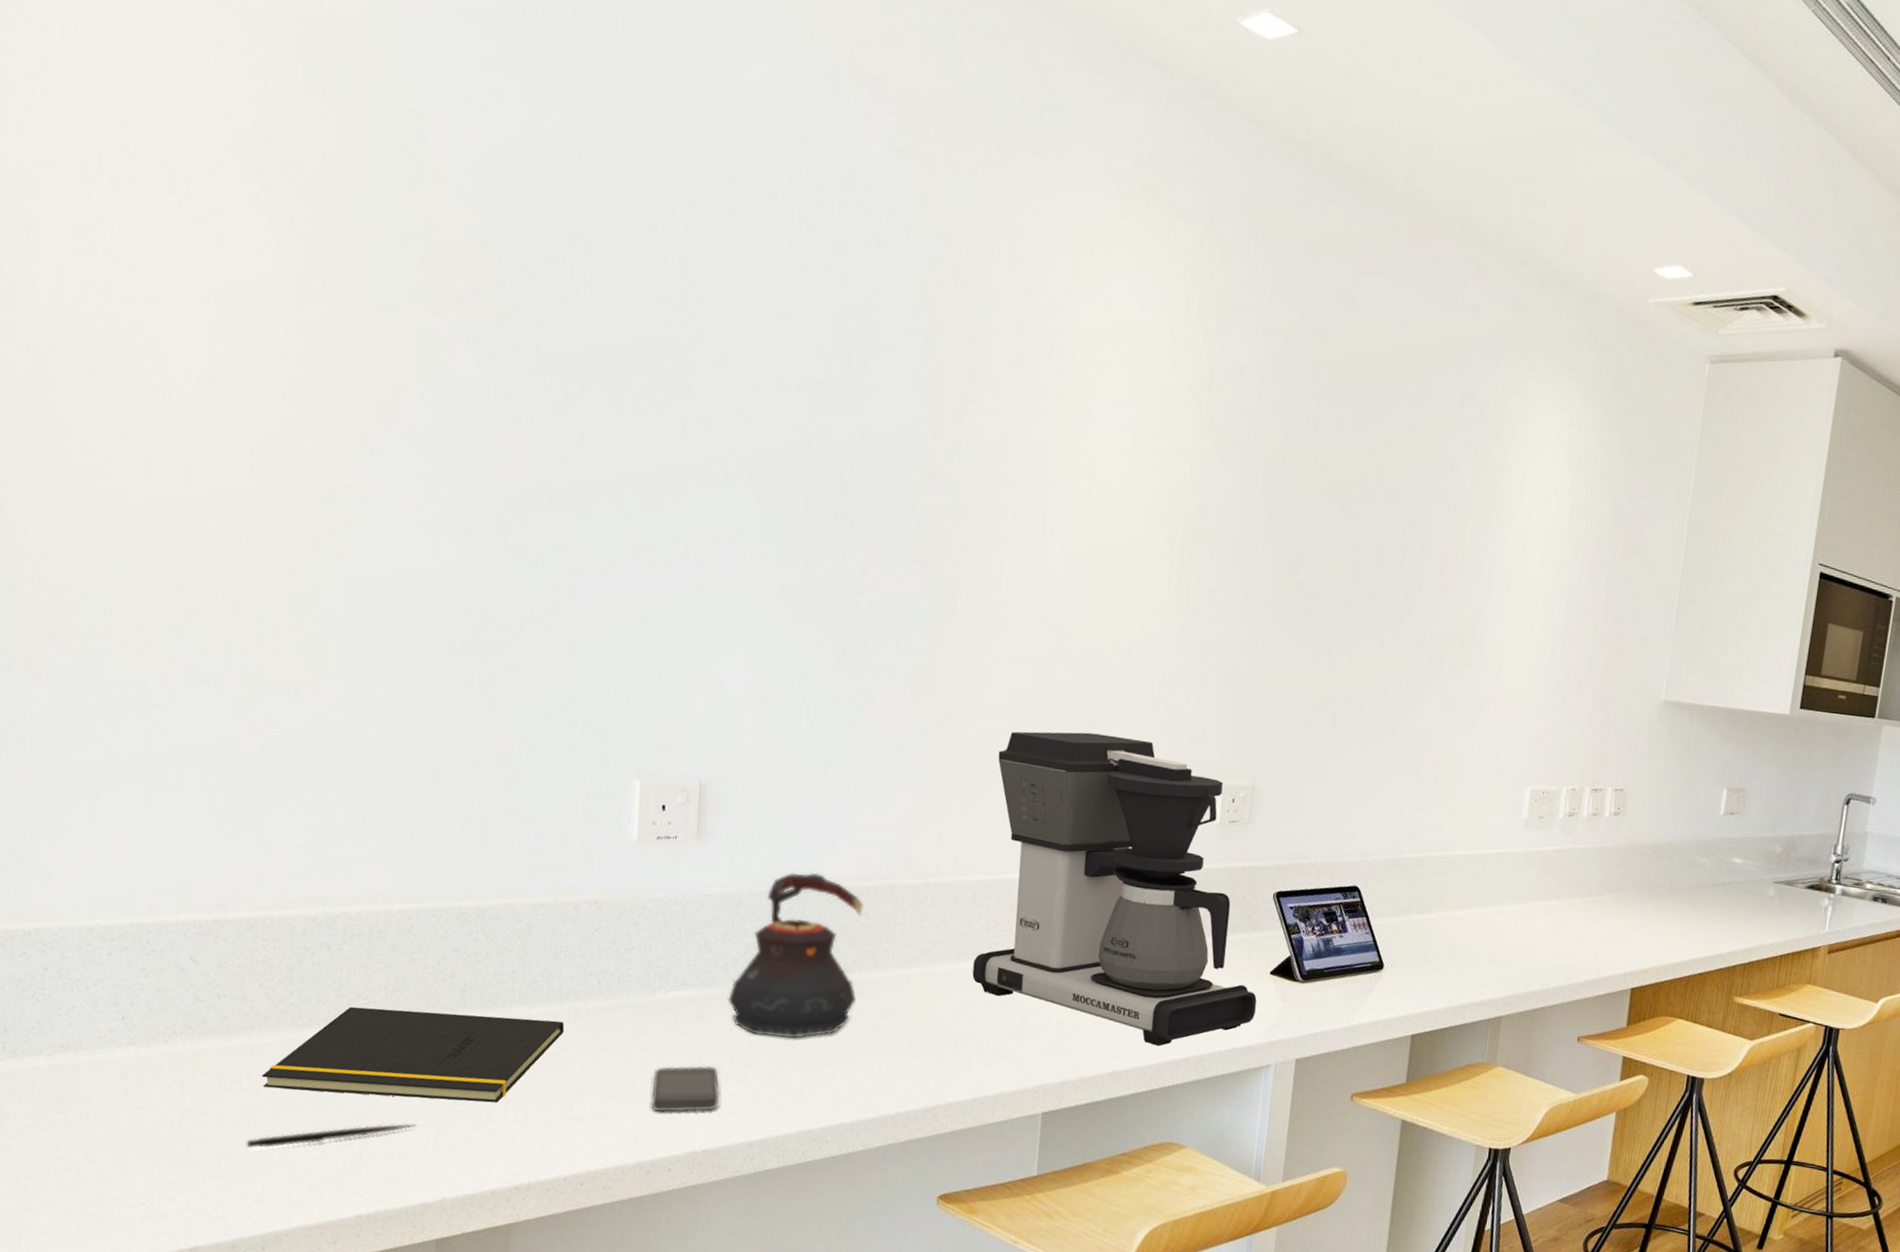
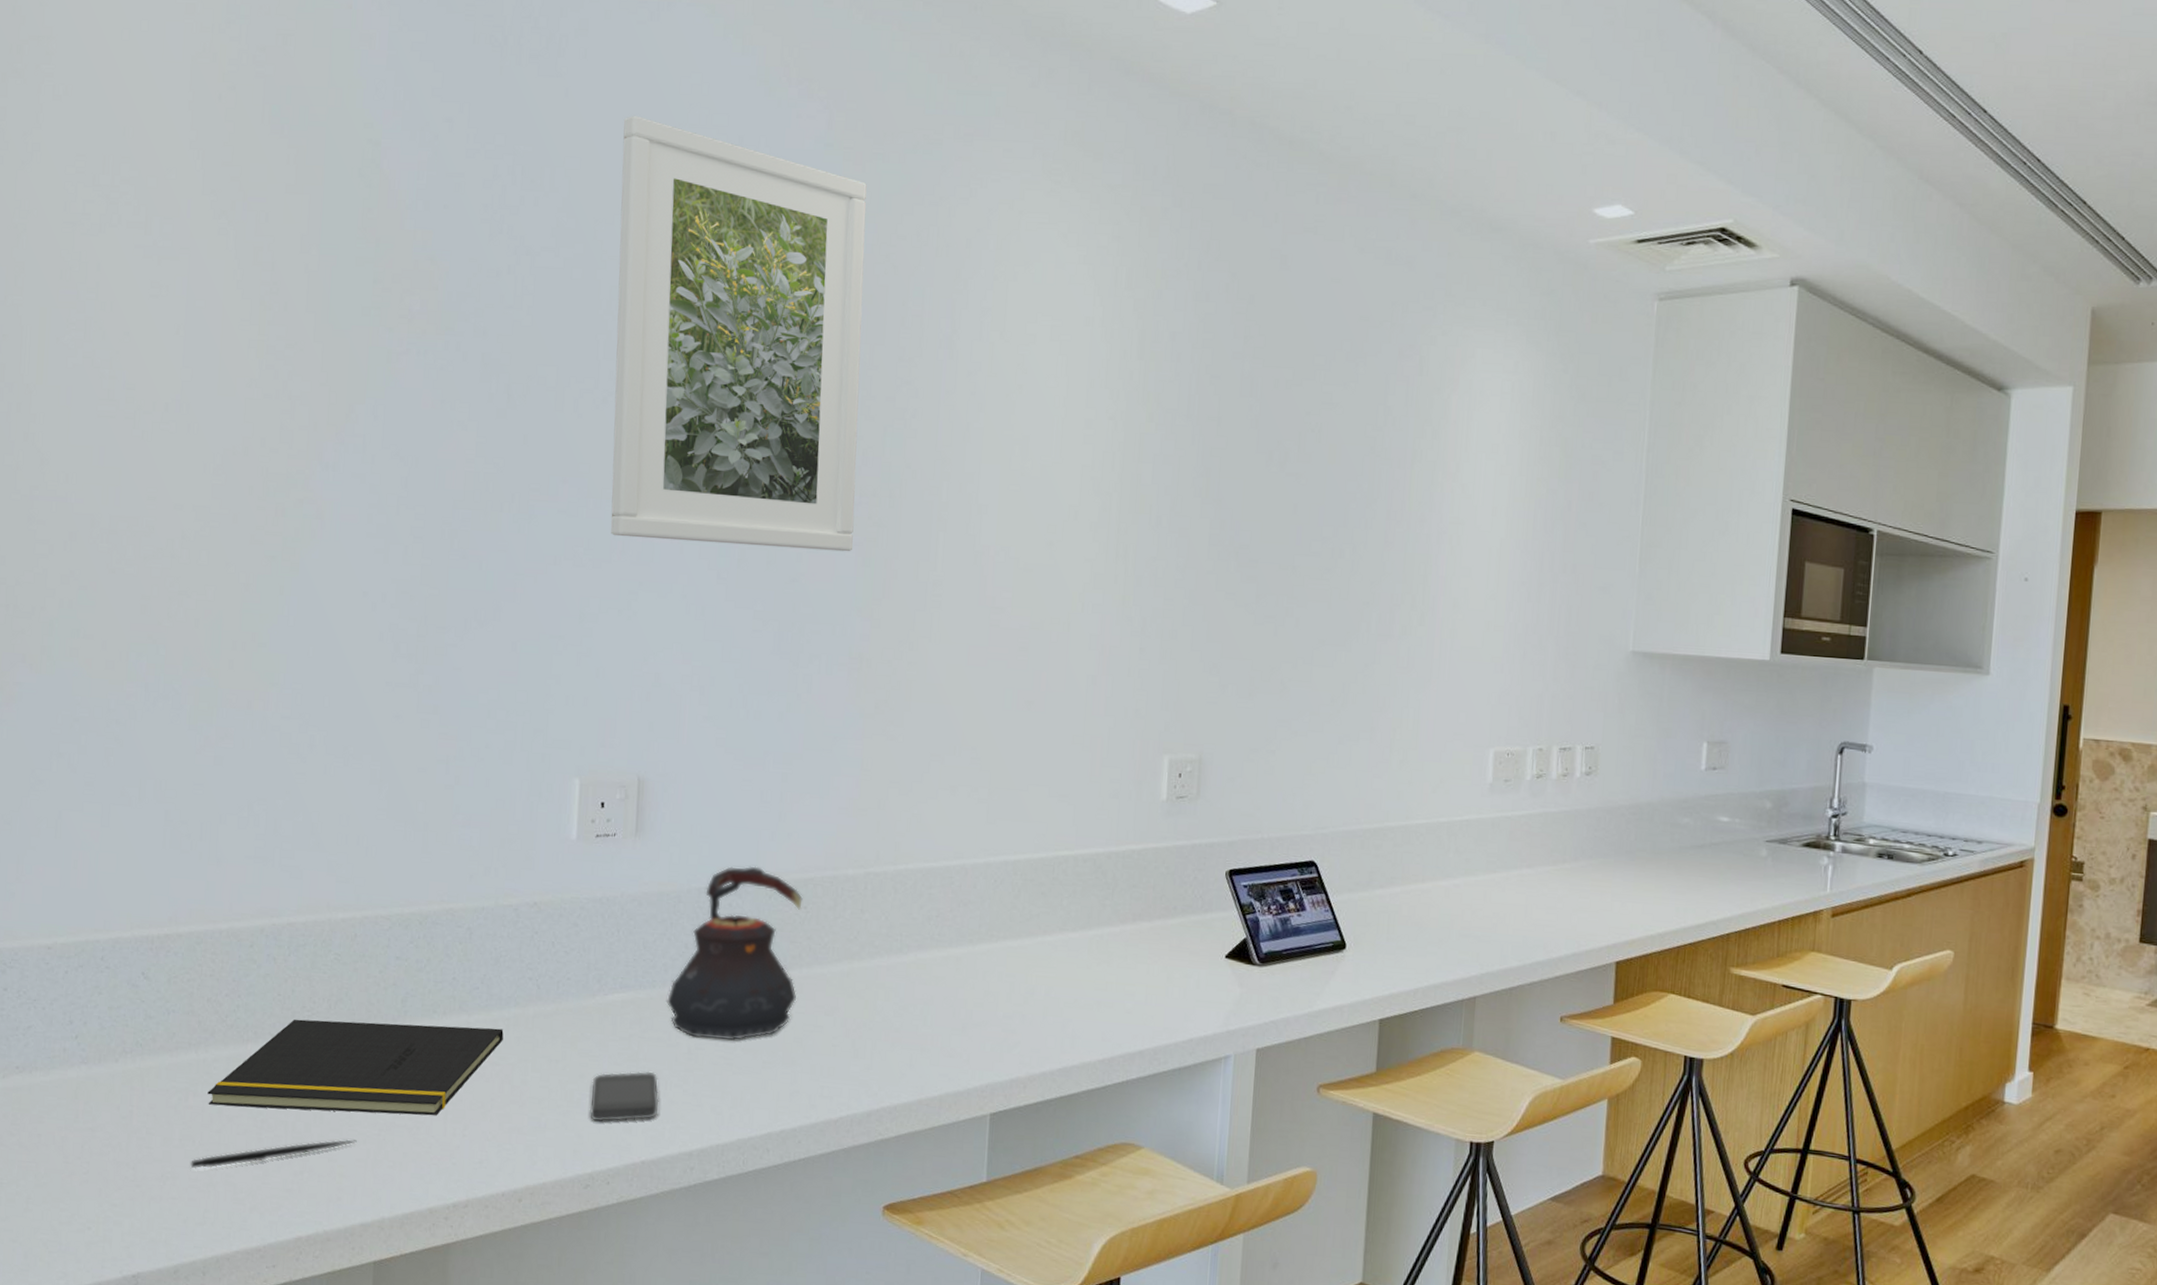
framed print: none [671,103,938,569] -> present [610,115,867,552]
coffee maker: present [972,731,1257,1046] -> none [915,710,1212,1039]

